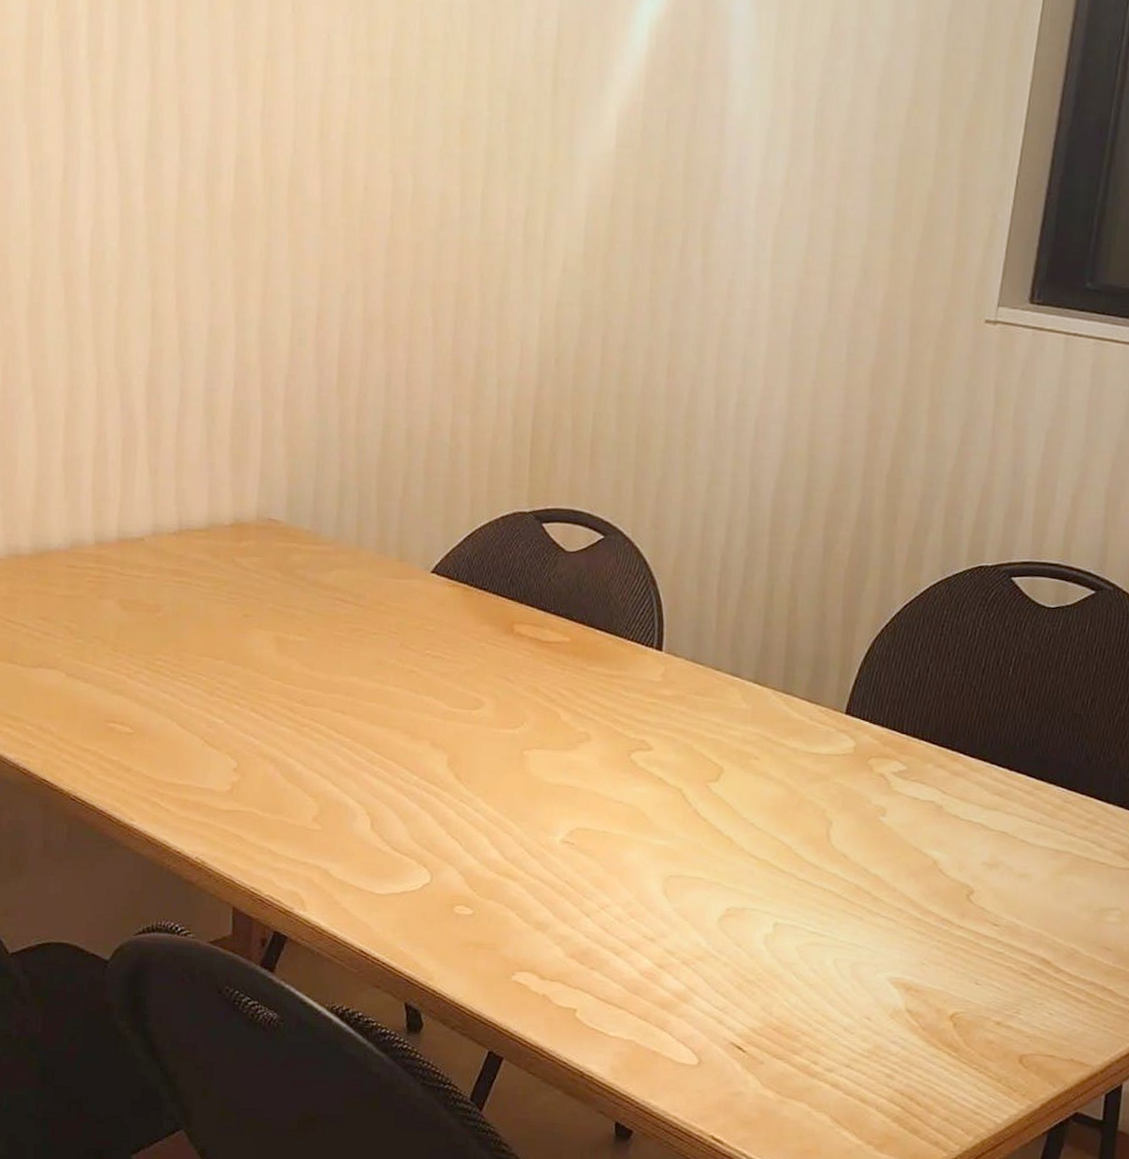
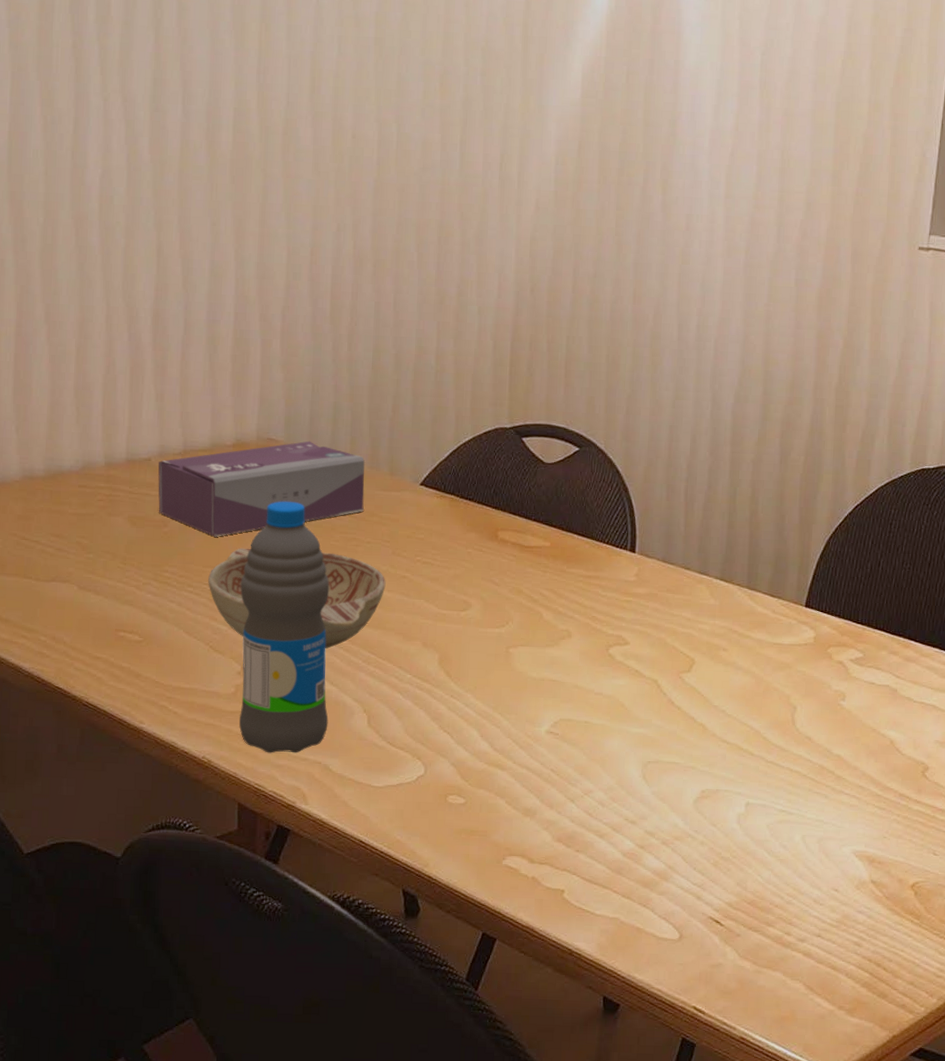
tissue box: none [151,522,372,624] -> present [158,441,365,537]
decorative bowl: none [203,636,393,746] -> present [208,548,386,648]
water bottle: none [235,586,333,857] -> present [239,501,330,753]

